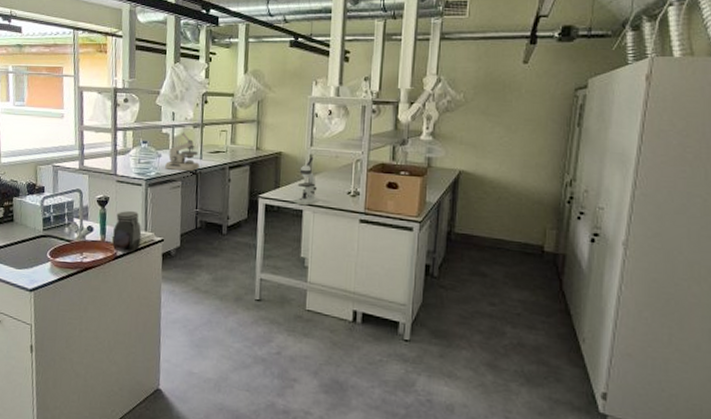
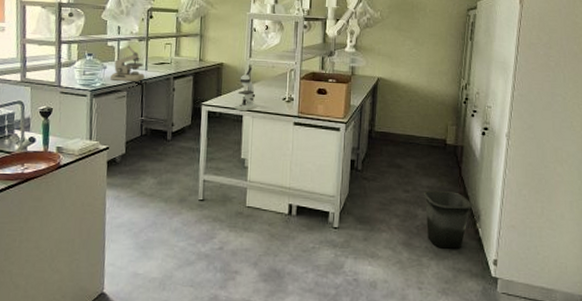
jar: present [112,210,142,253] -> none [55,120,86,161]
waste bin: none [513,304,577,376] -> present [423,190,473,249]

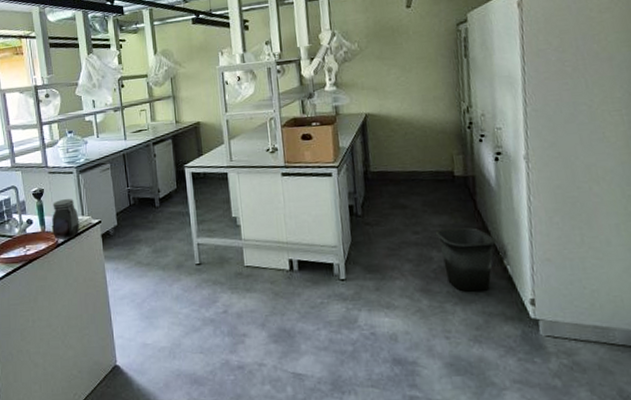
jar: none [55,120,86,161] -> present [52,198,80,239]
microscope: present [110,45,145,82] -> none [93,117,125,154]
microscope: present [234,67,258,112] -> none [218,122,242,169]

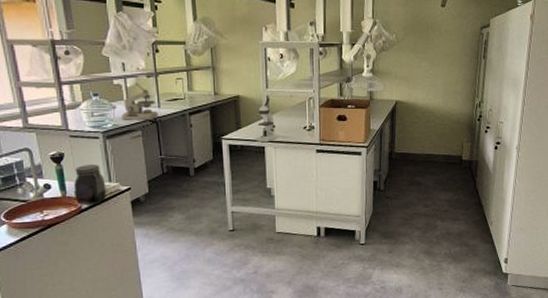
microscope: none [93,117,125,154] -> present [122,83,158,121]
microscope: none [218,122,242,169] -> present [255,98,279,143]
waste bin: present [435,228,496,292] -> none [441,203,487,253]

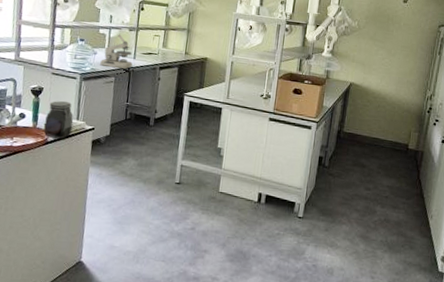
microscope: present [255,98,279,143] -> none [214,64,237,105]

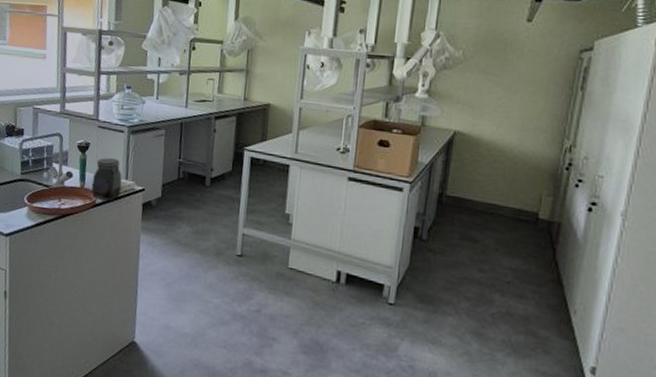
microscope: present [100,34,133,70] -> none [149,79,185,121]

